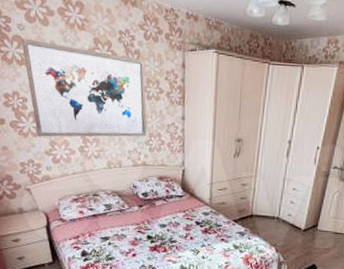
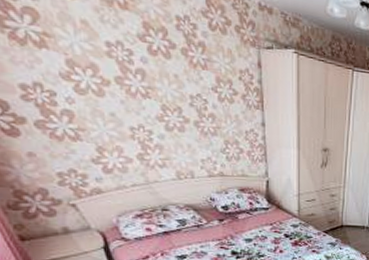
wall art: present [21,38,147,137] -> none [36,11,222,144]

